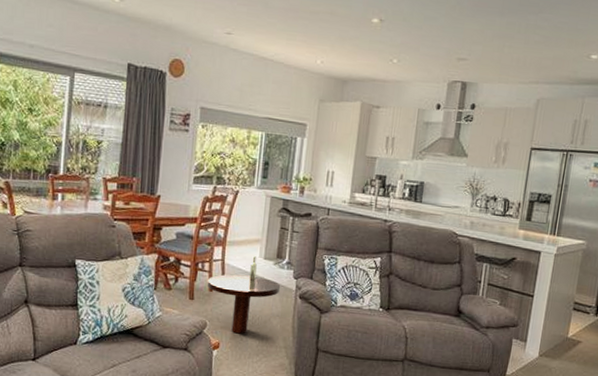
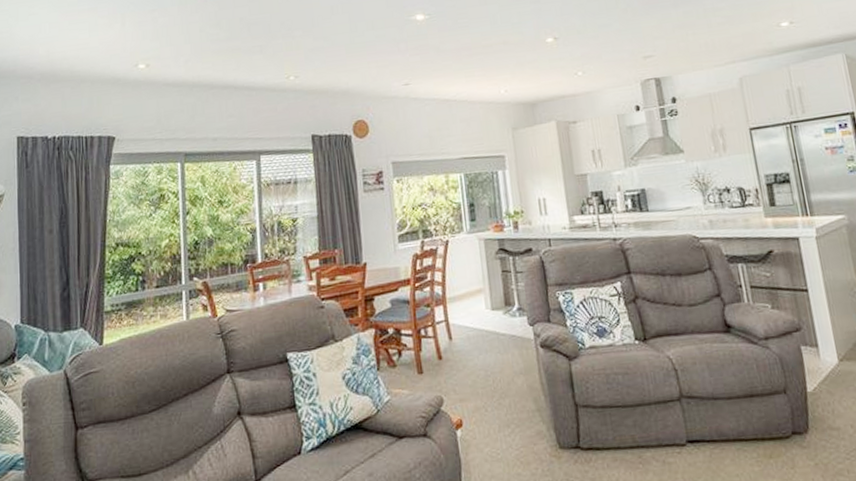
coffee table: present [206,256,281,334] -> none [433,309,518,405]

